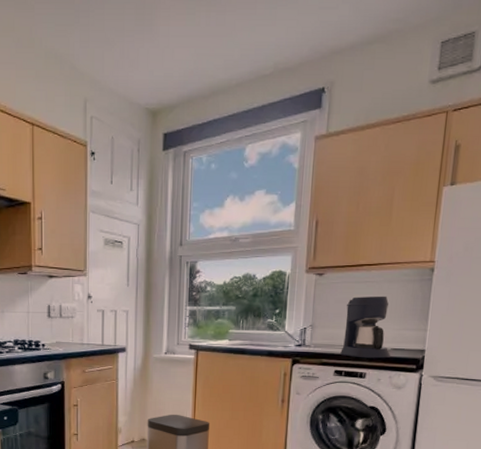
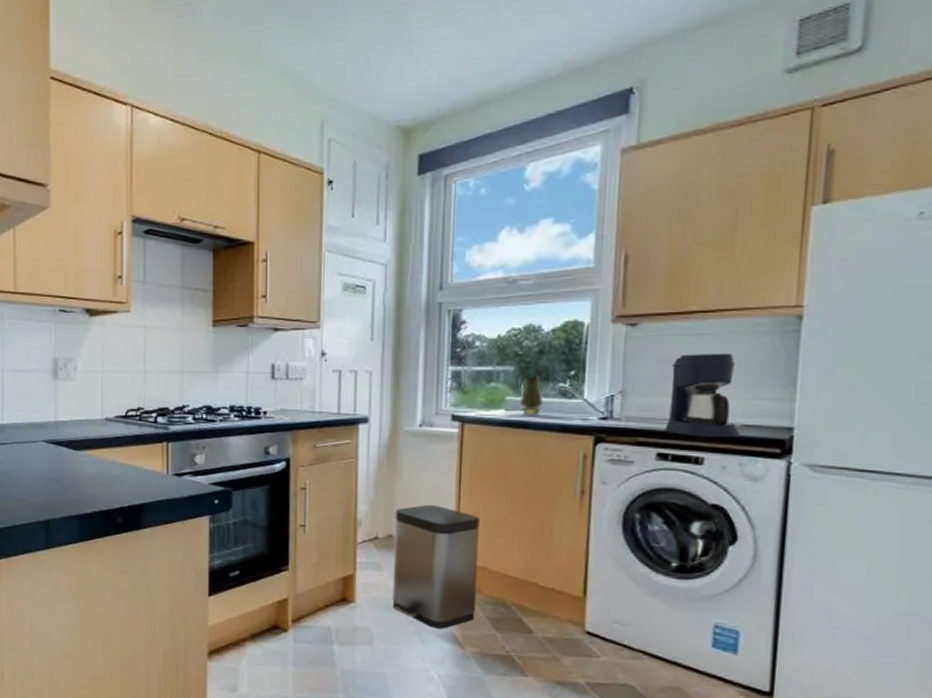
vase: none [237,296,256,343] -> present [516,354,543,414]

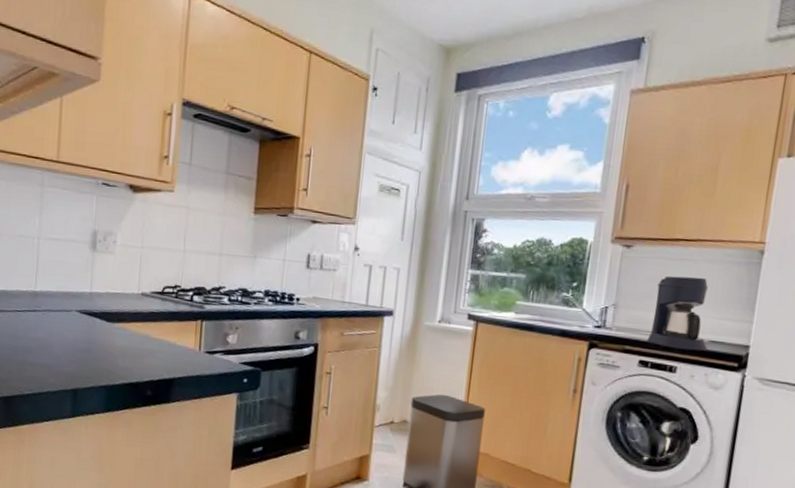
vase: present [516,354,543,414] -> none [527,263,548,319]

